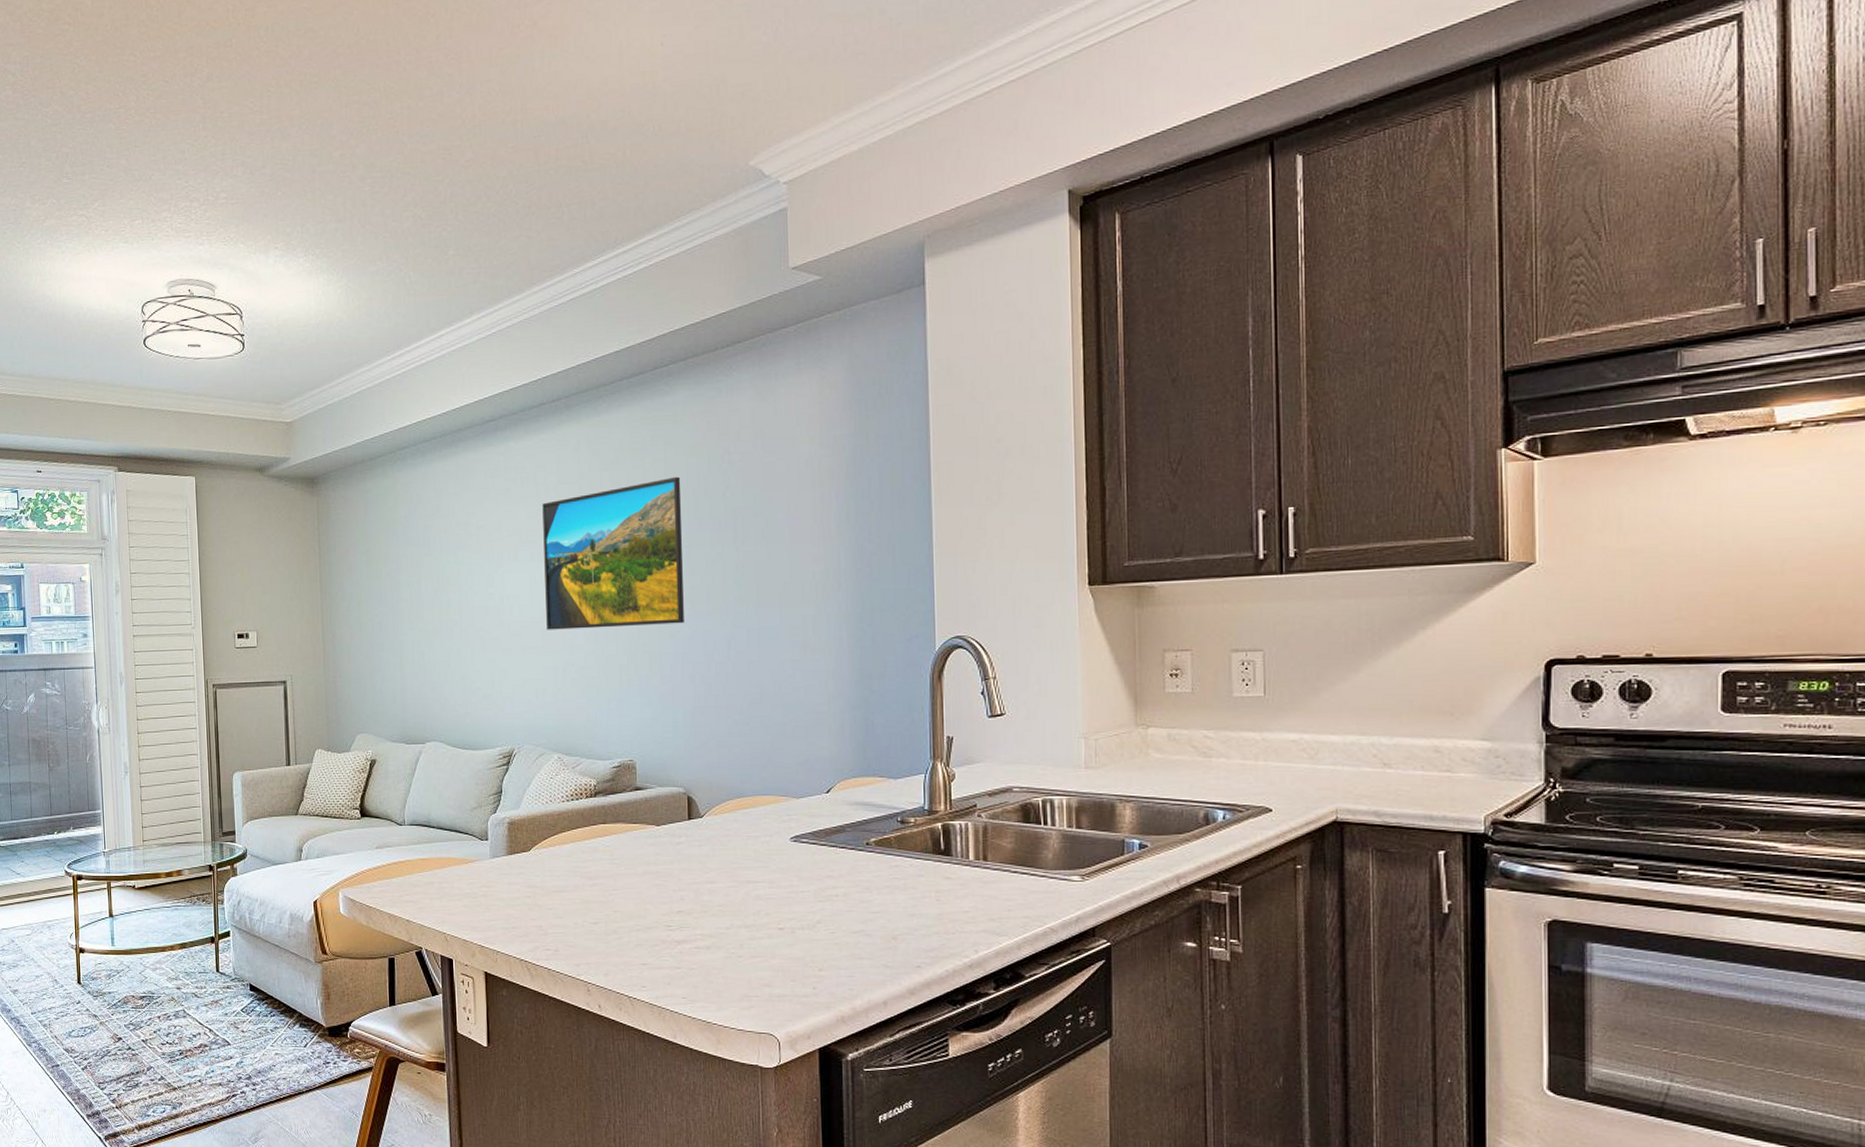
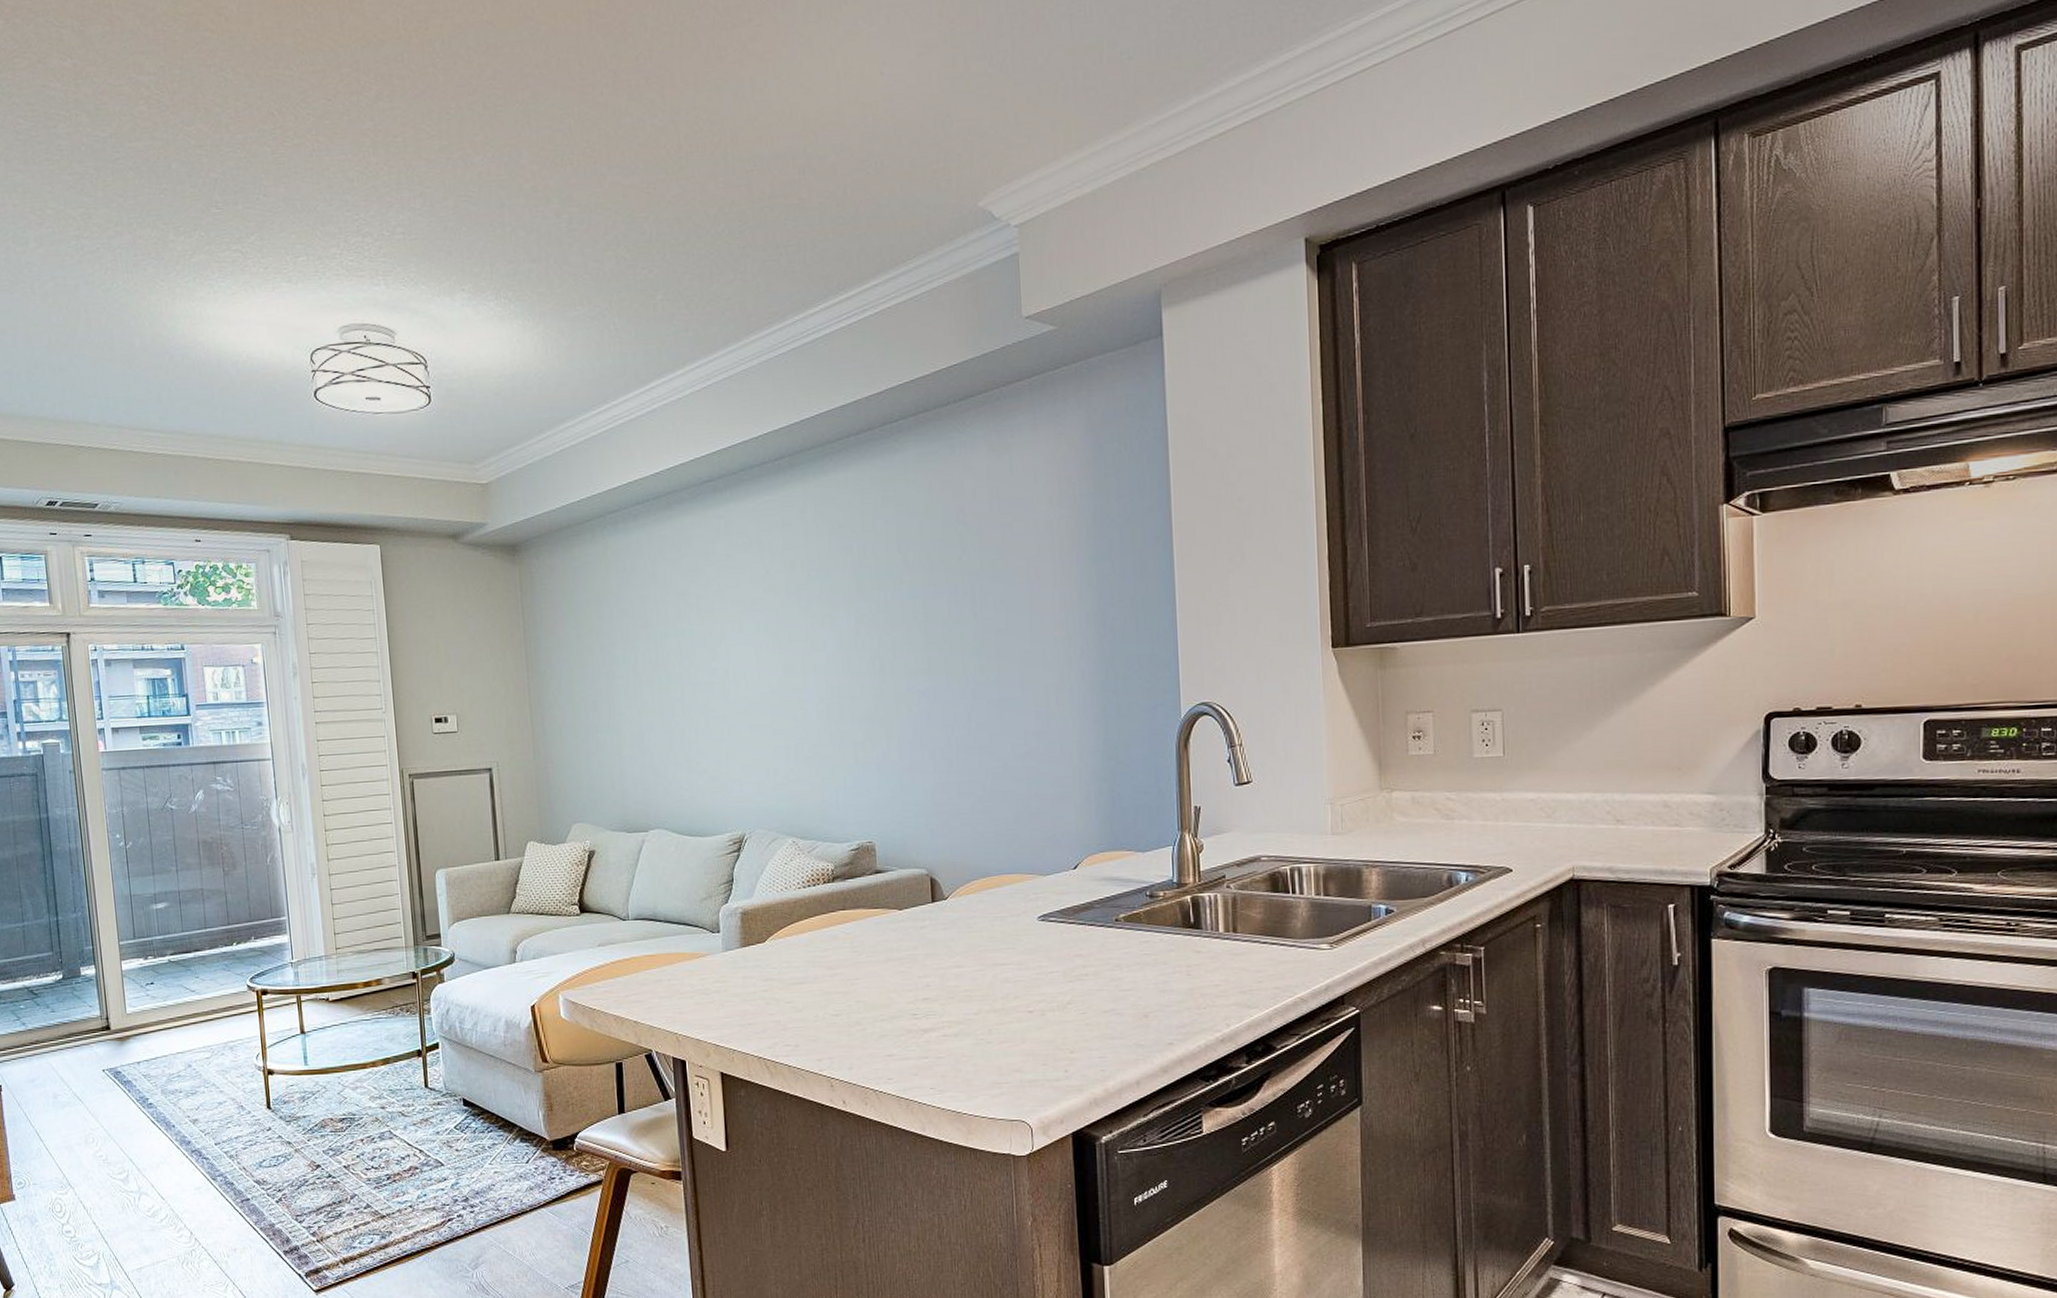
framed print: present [542,476,684,630] -> none [767,539,922,706]

